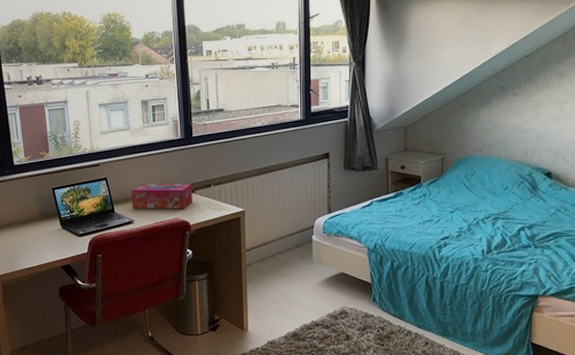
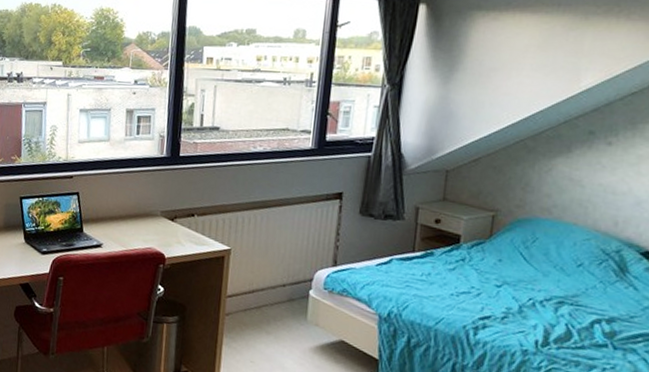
tissue box: present [131,184,192,209] -> none [102,203,173,238]

